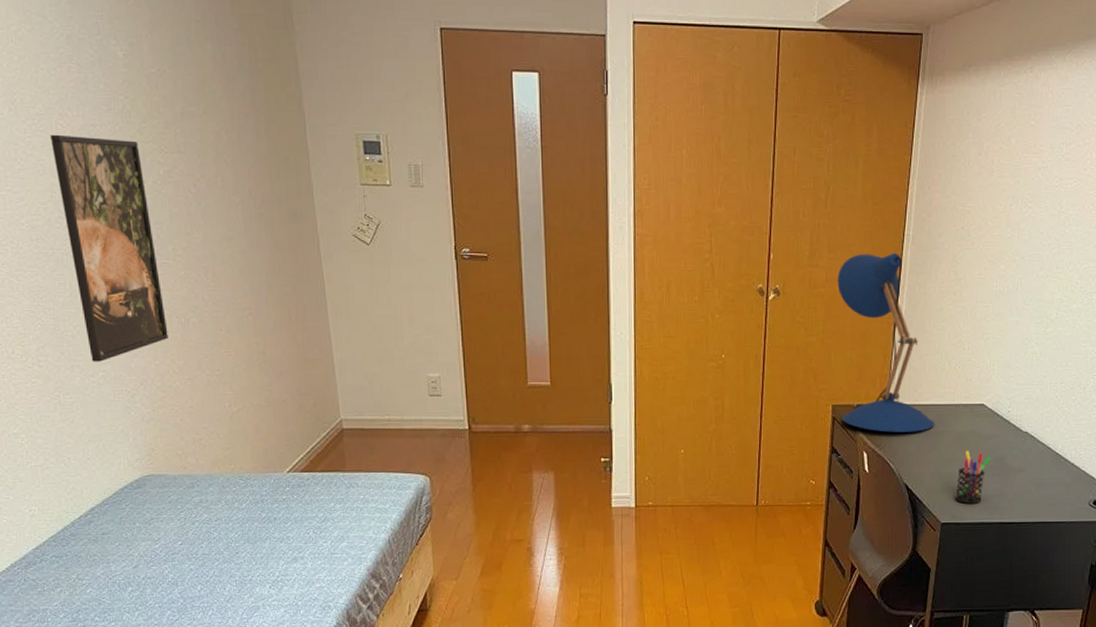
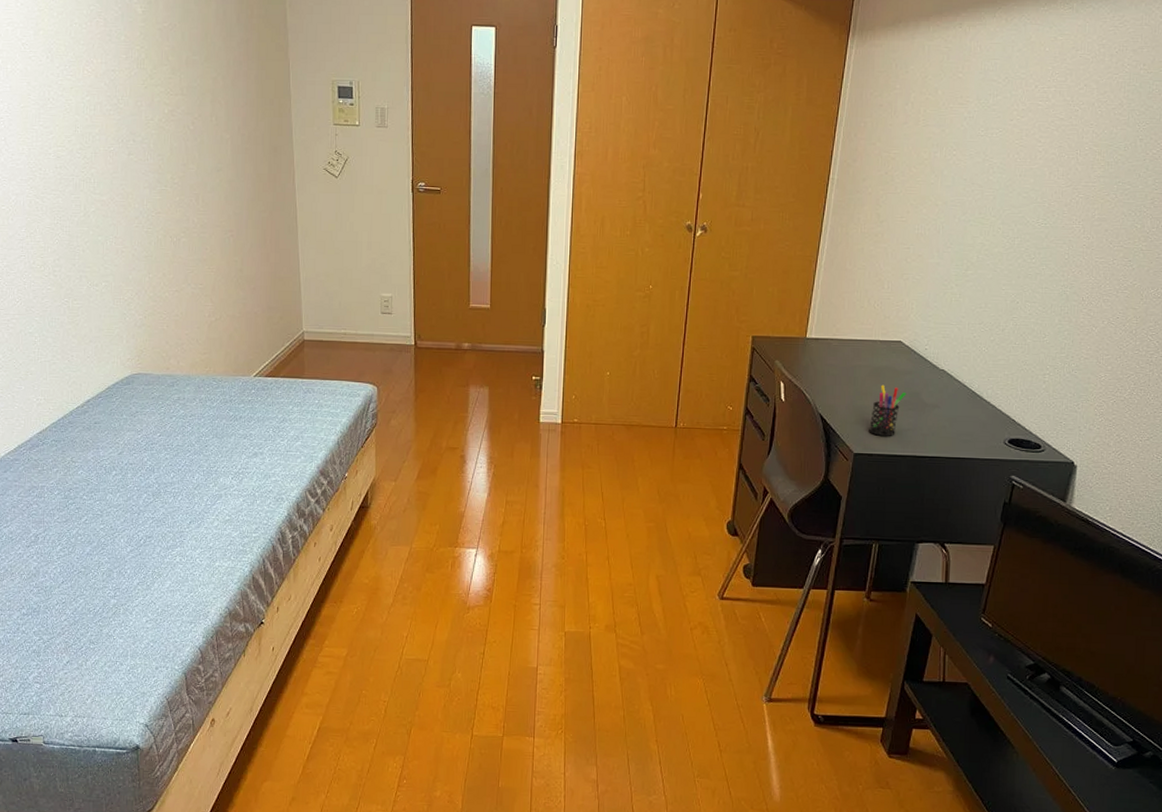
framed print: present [50,134,168,362] -> none [77,78,162,273]
desk lamp: present [837,252,935,433] -> none [760,195,852,365]

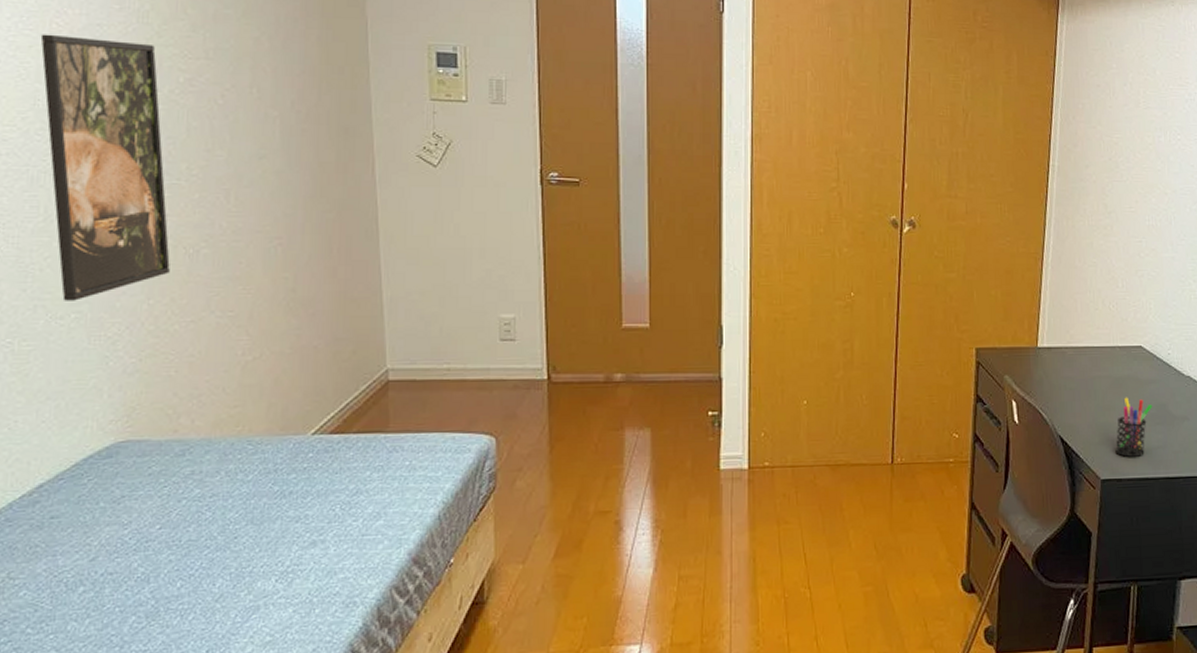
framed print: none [77,78,162,273] -> present [40,34,170,301]

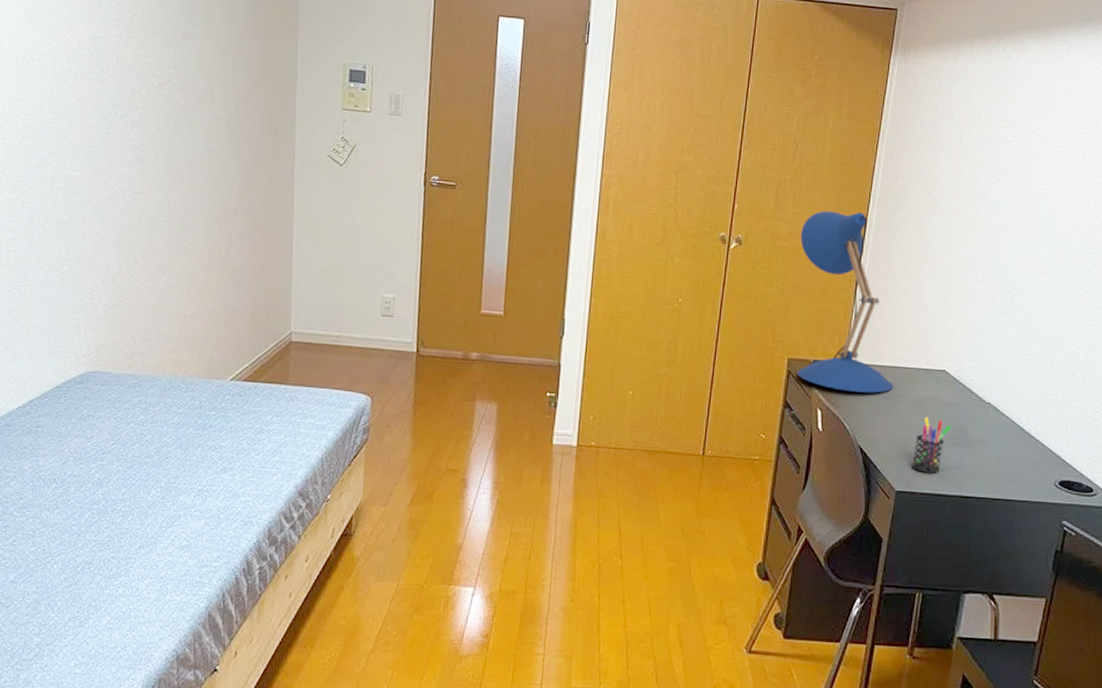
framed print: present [40,34,170,301] -> none [57,43,139,257]
desk lamp: none [978,183,1090,378] -> present [796,210,894,394]

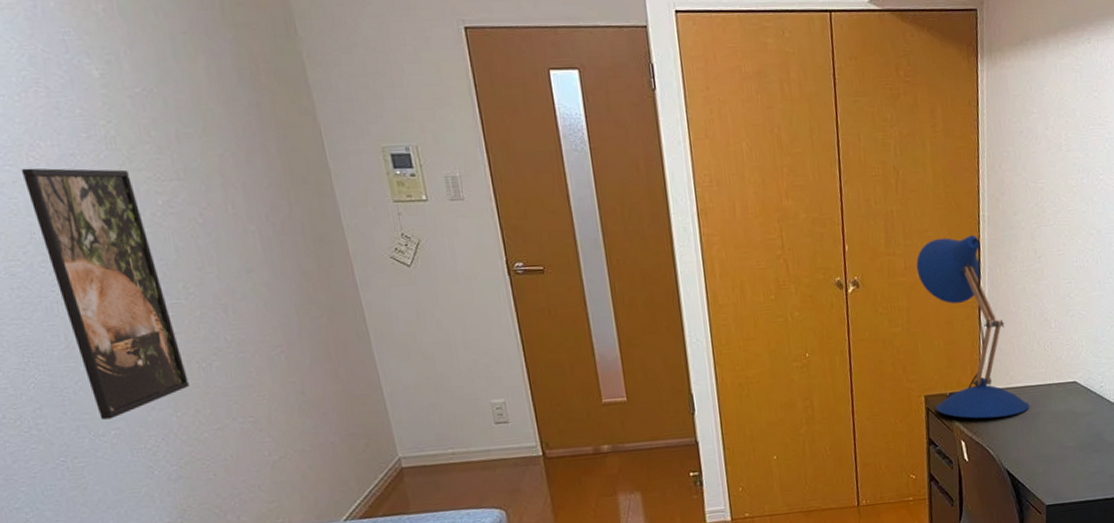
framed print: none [57,43,139,257] -> present [21,168,189,420]
pen holder: present [911,416,951,473] -> none [1057,429,1089,484]

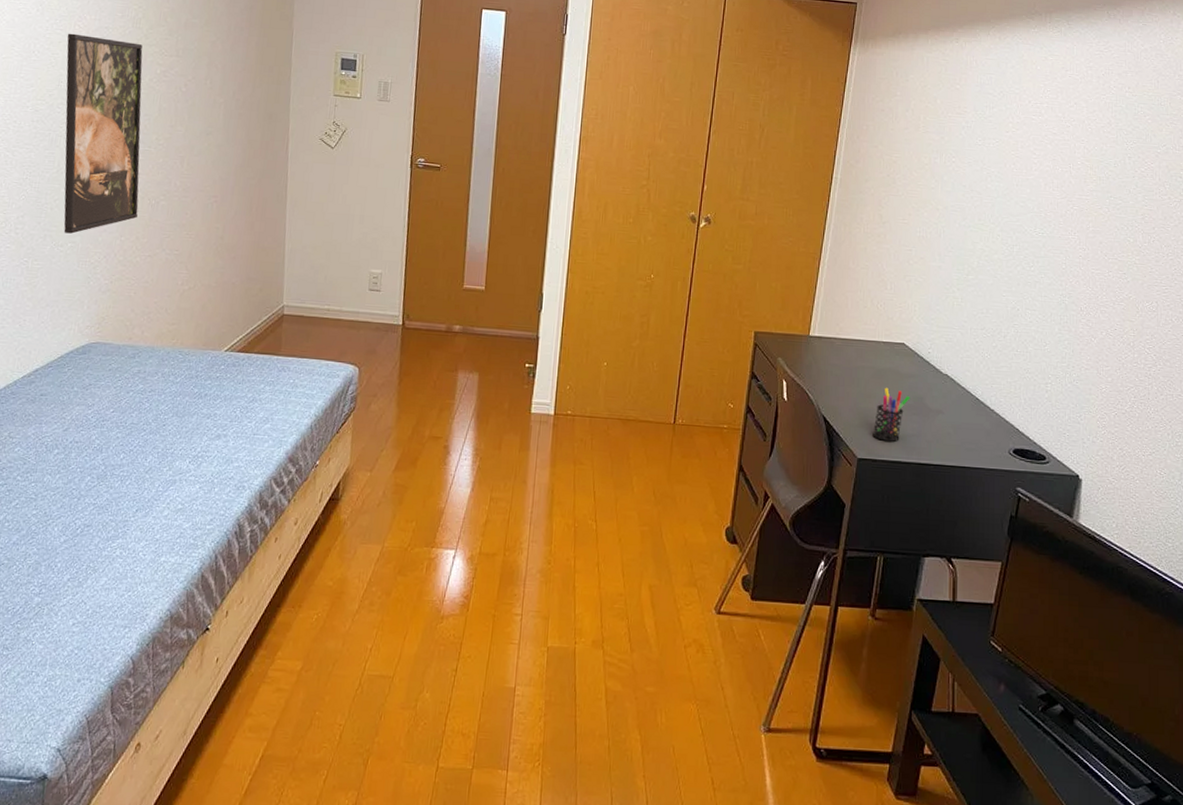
desk lamp: present [916,234,1030,419] -> none [763,191,855,365]
pen holder: none [1057,429,1089,484] -> present [872,387,910,442]

